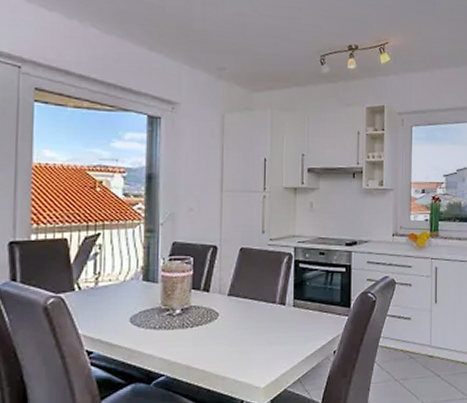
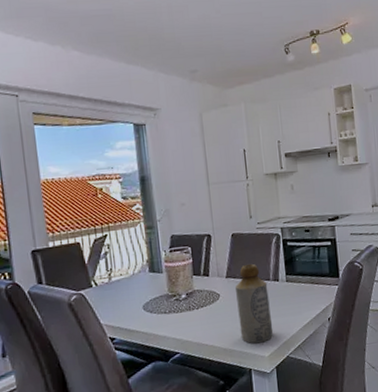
bottle: none [236,282,273,372] -> present [235,263,274,344]

